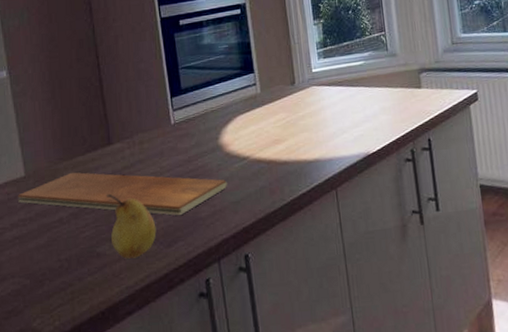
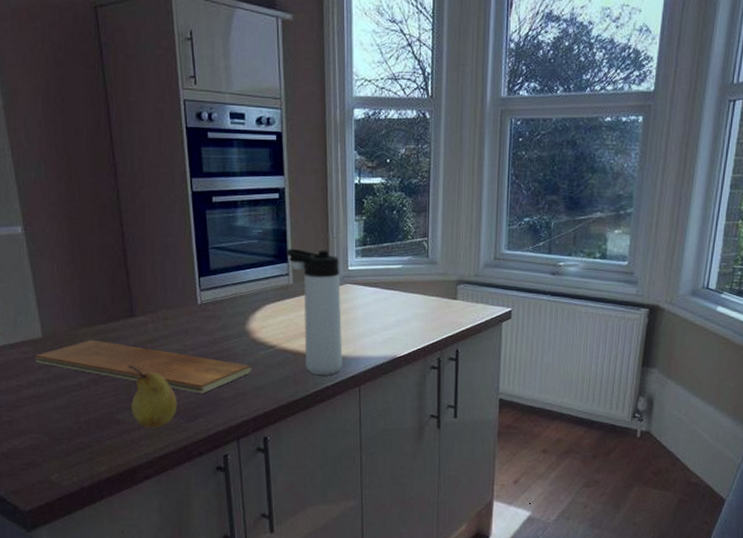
thermos bottle: none [251,56,317,182] -> present [286,248,343,375]

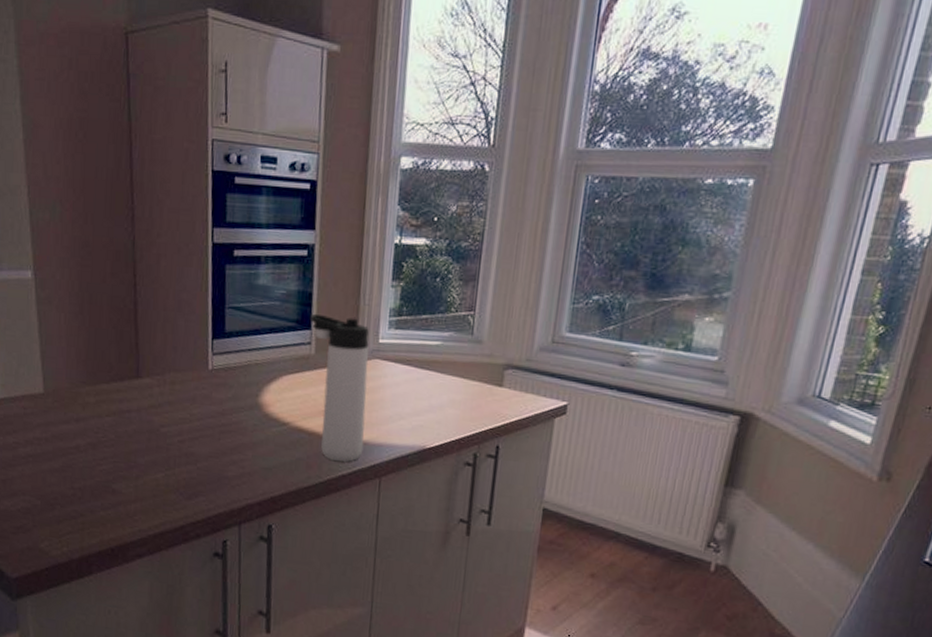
chopping board: present [34,339,252,394] -> none [34,399,262,470]
fruit: present [128,365,177,428] -> none [128,430,178,503]

